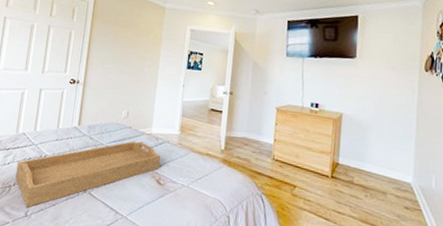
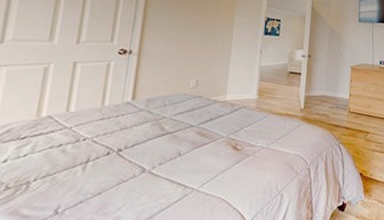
serving tray: present [15,141,160,208] -> none [37,110,237,205]

